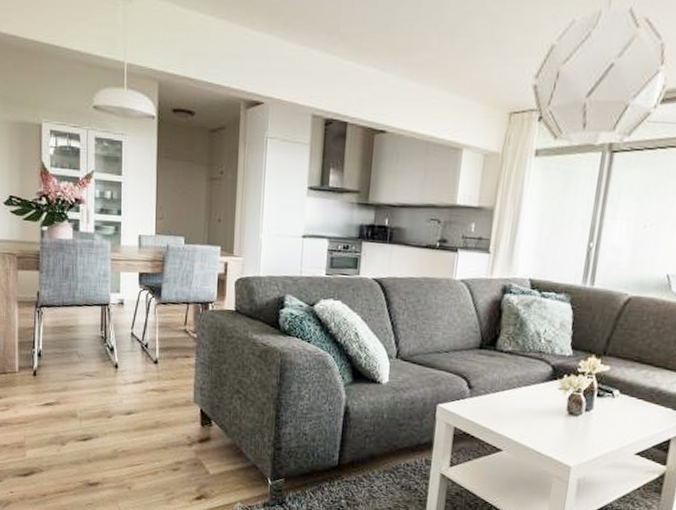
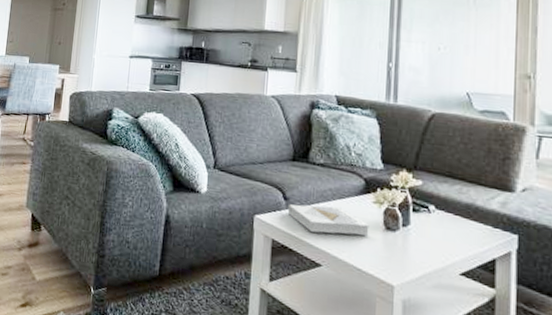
book: none [471,392,553,421] -> present [287,204,369,236]

